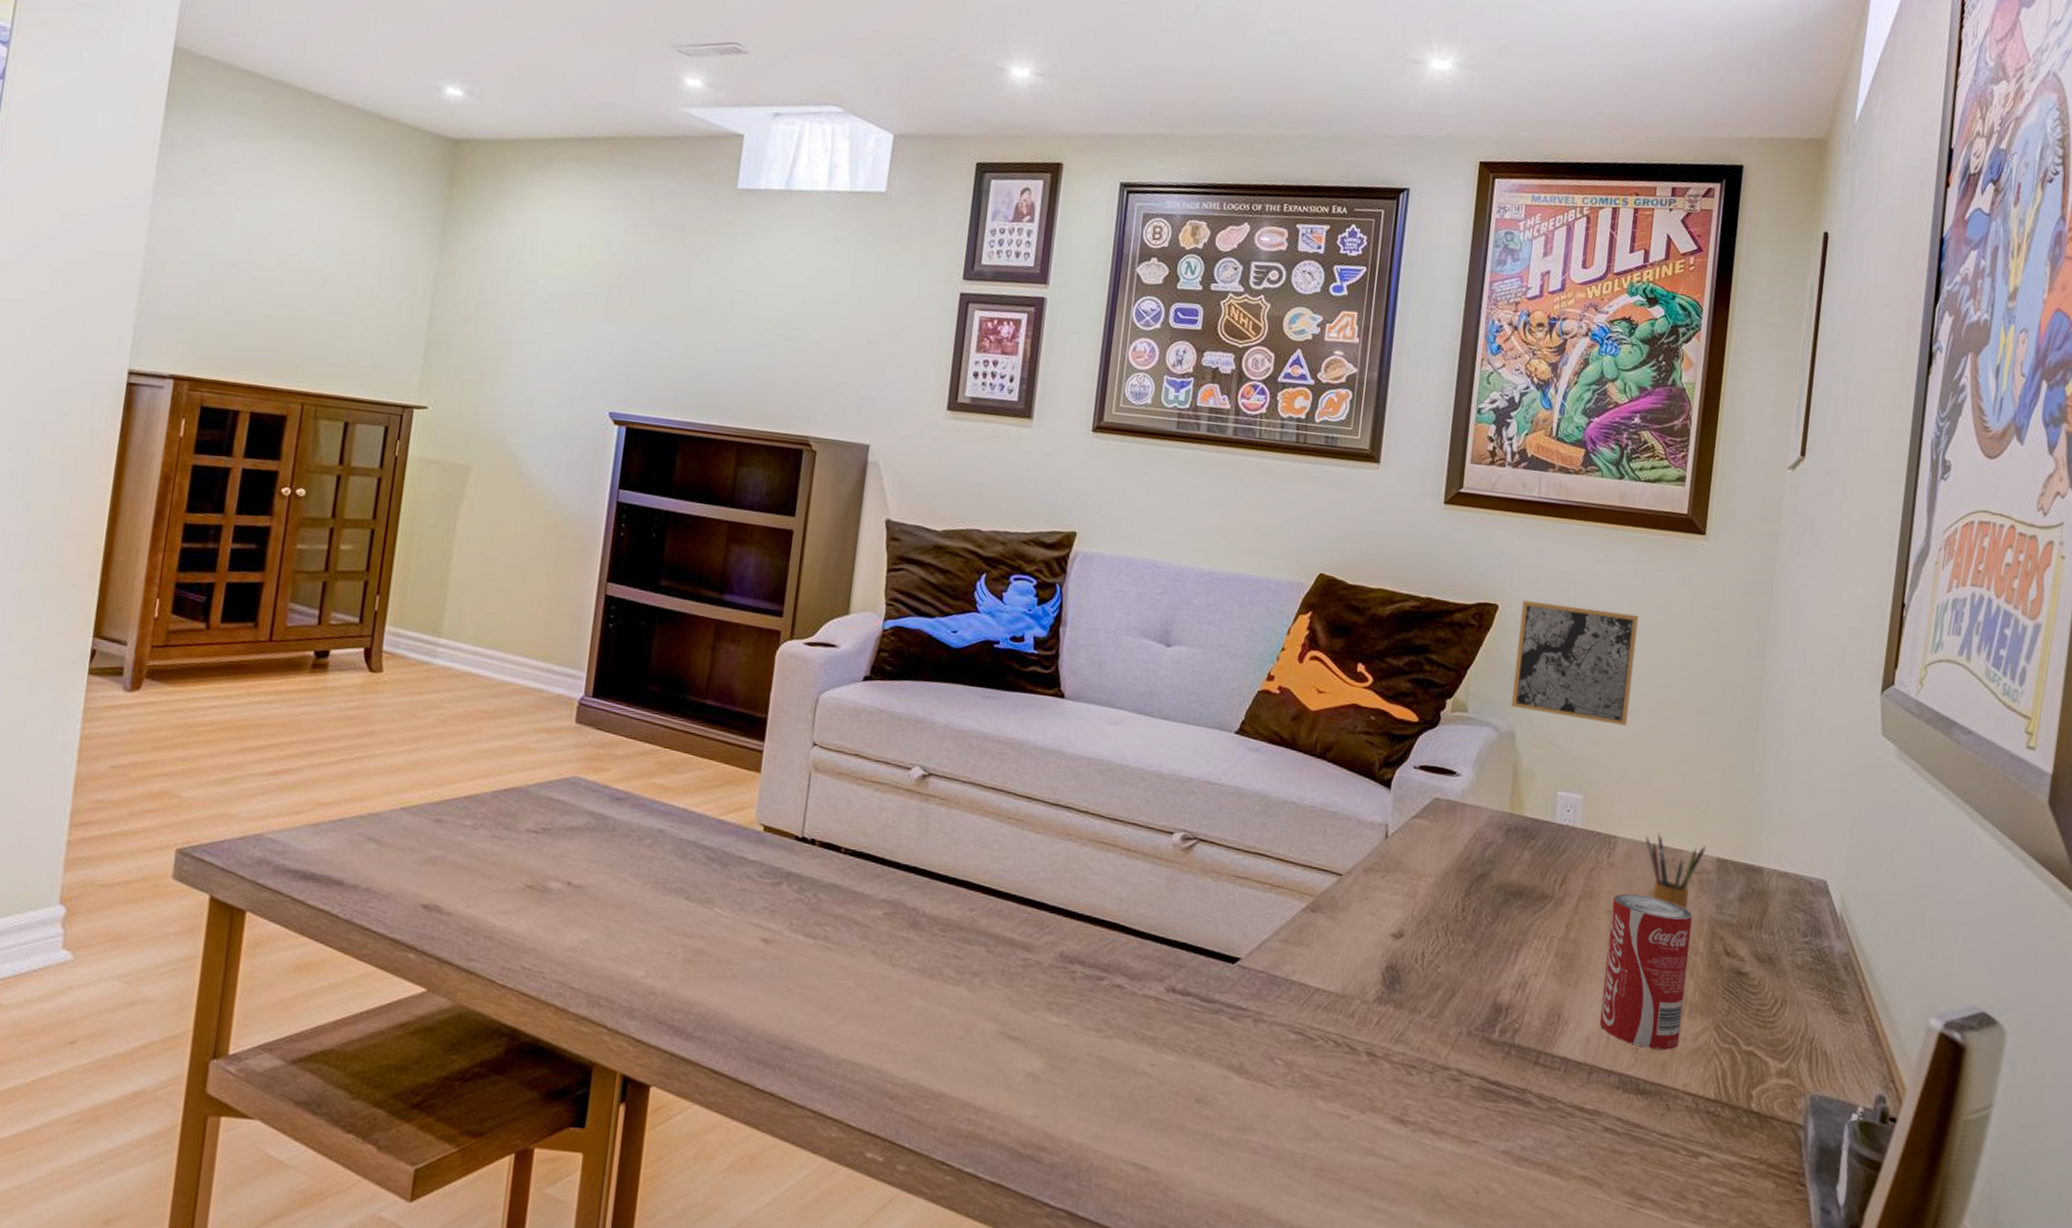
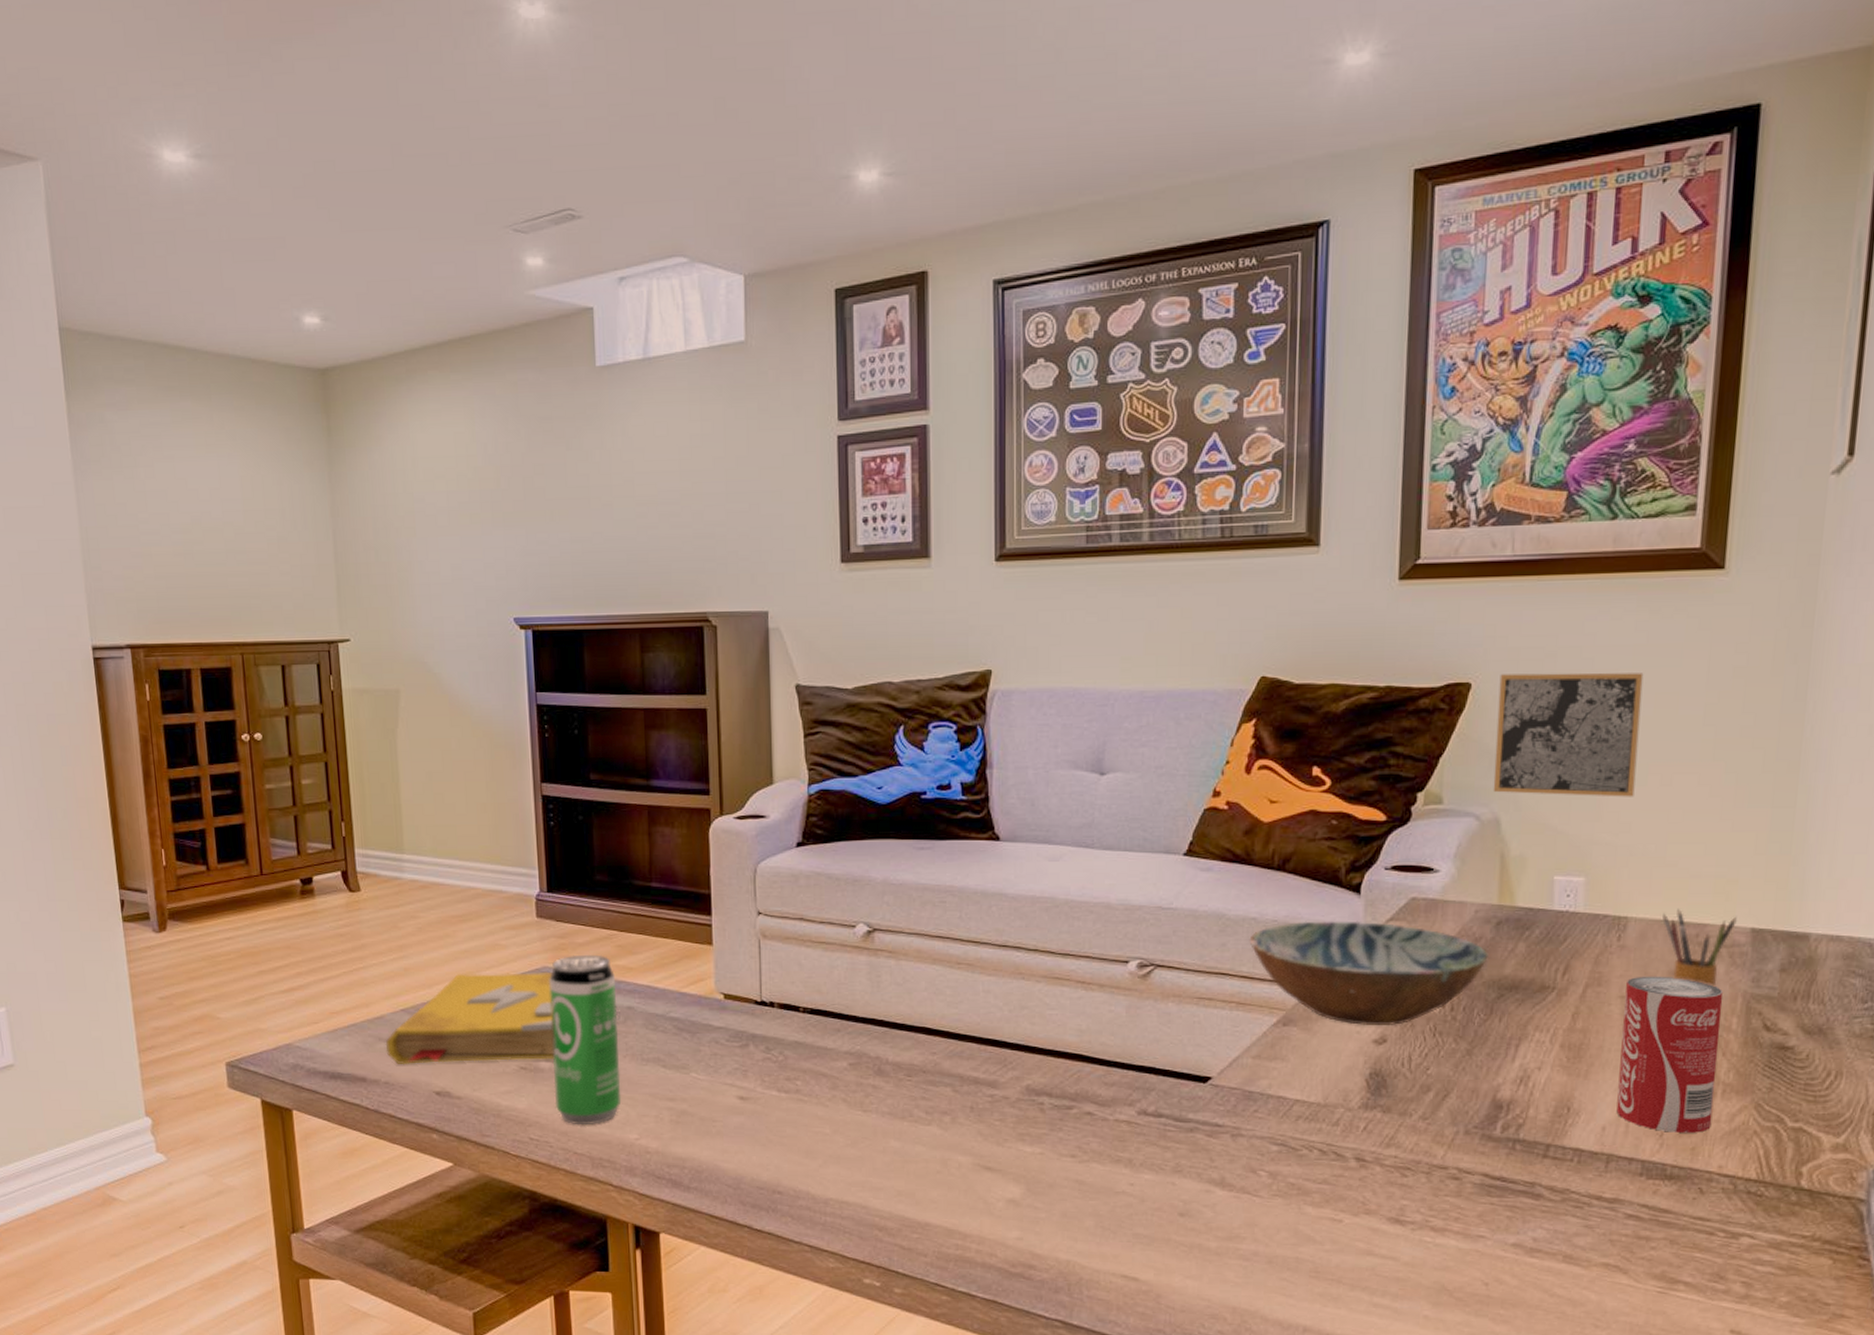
spell book: none [373,773,582,880] -> present [385,971,555,1065]
beverage can: none [557,767,650,957] -> present [549,954,622,1124]
bowl: none [1287,810,1498,921] -> present [1249,921,1489,1025]

